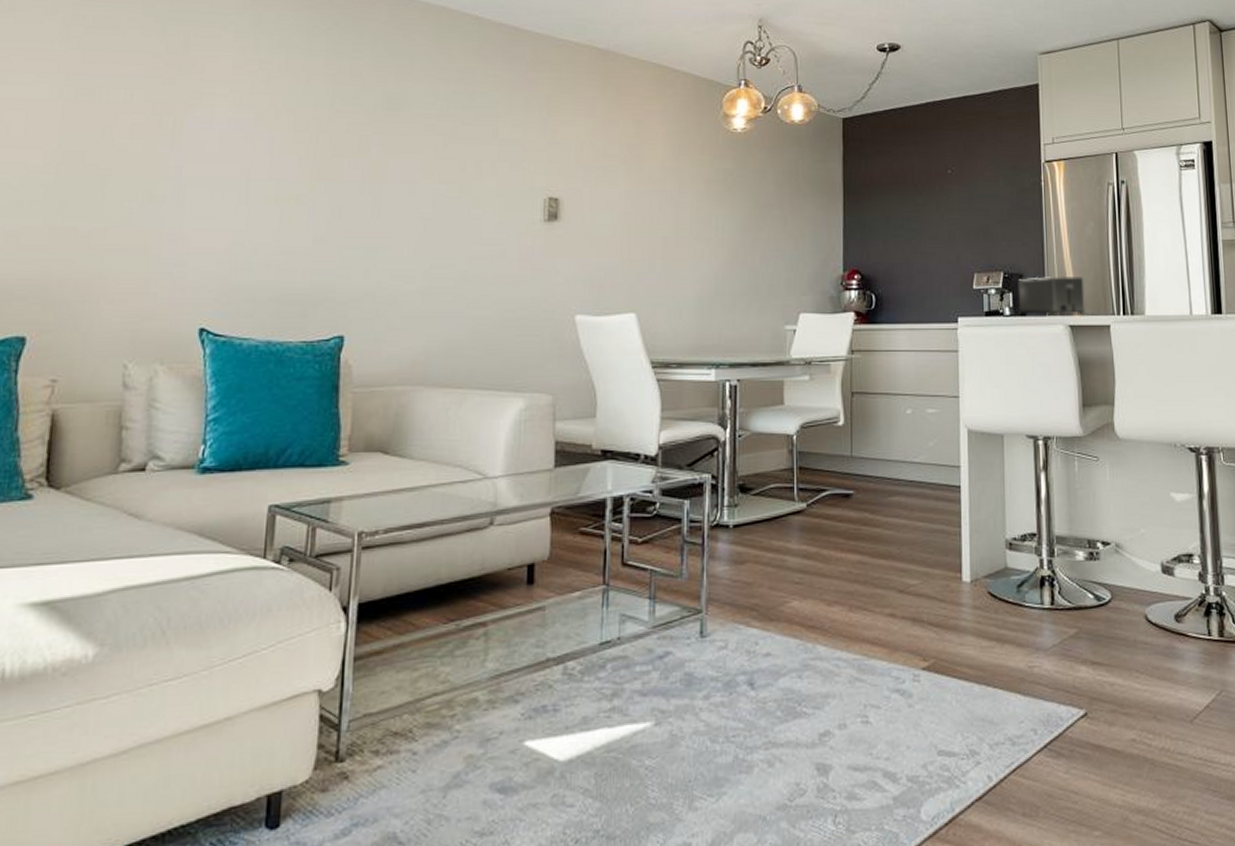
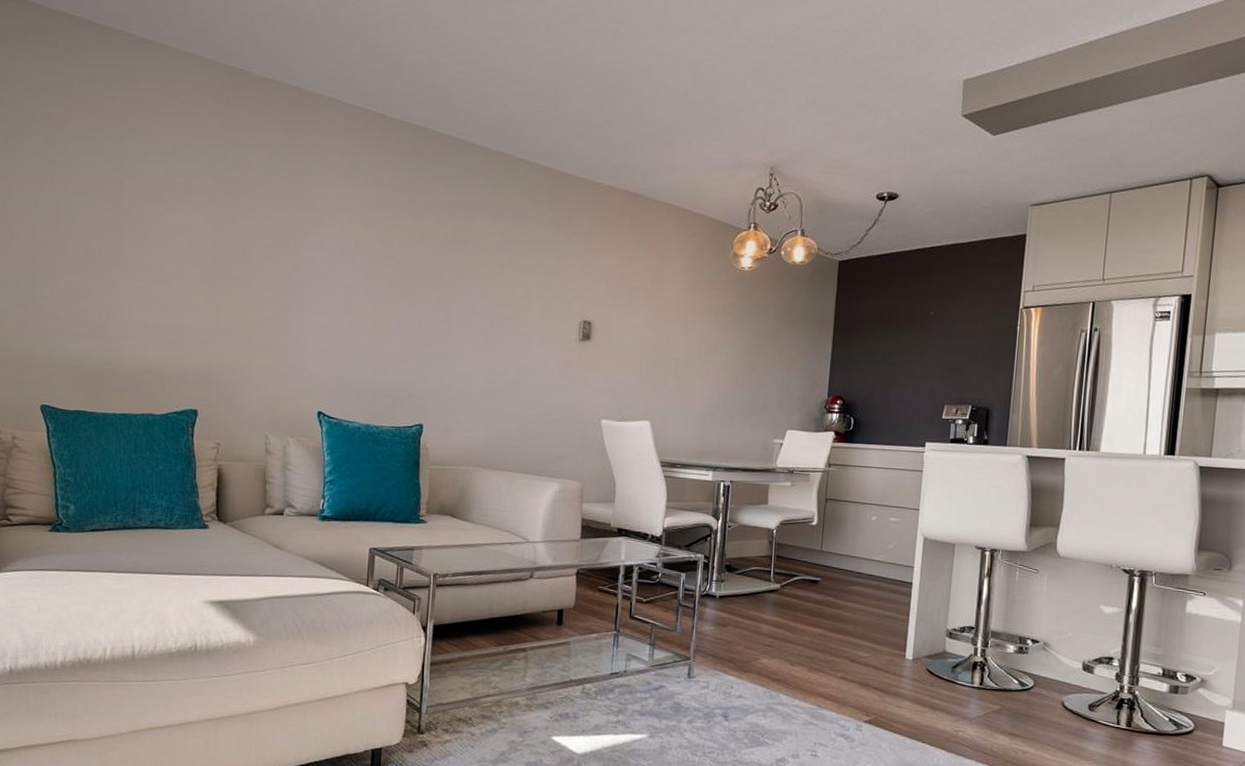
toaster: present [1017,275,1087,316] -> none [982,411,1047,447]

